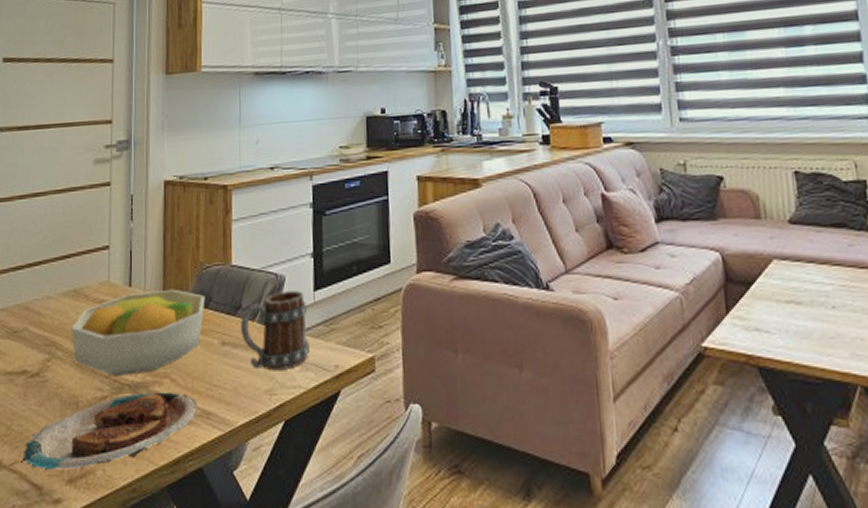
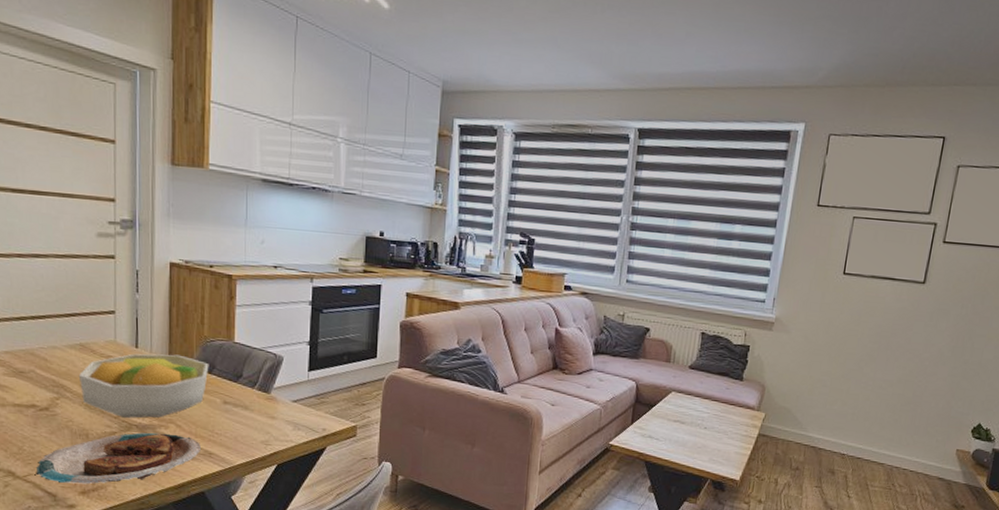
mug: present [241,290,310,371] -> none [242,368,302,428]

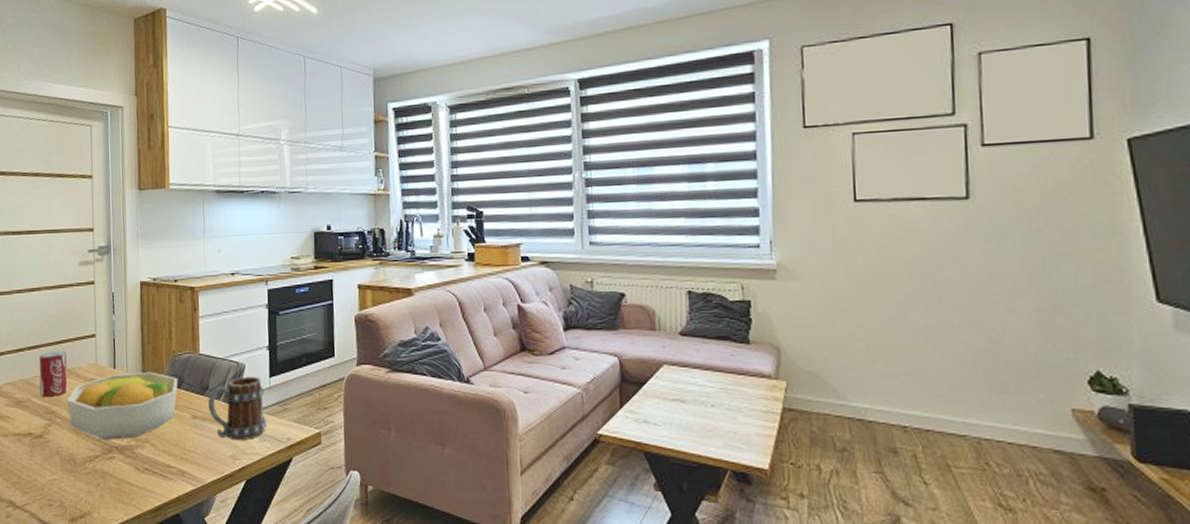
plate: present [34,432,202,485] -> none [31,453,175,512]
beverage can: none [45,324,80,371] -> present [39,351,68,398]
mug: none [242,368,302,428] -> present [208,377,266,441]

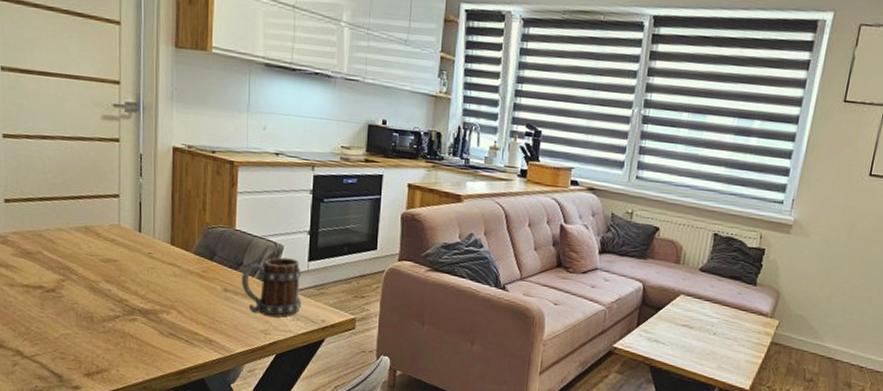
beverage can: present [39,351,68,398] -> none [52,206,86,253]
fruit bowl: present [66,372,178,440] -> none [83,238,210,303]

